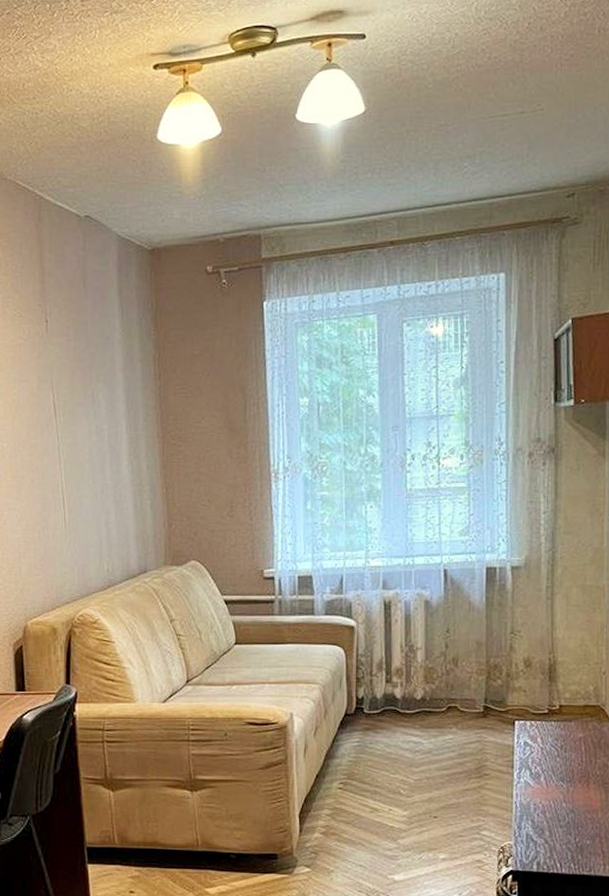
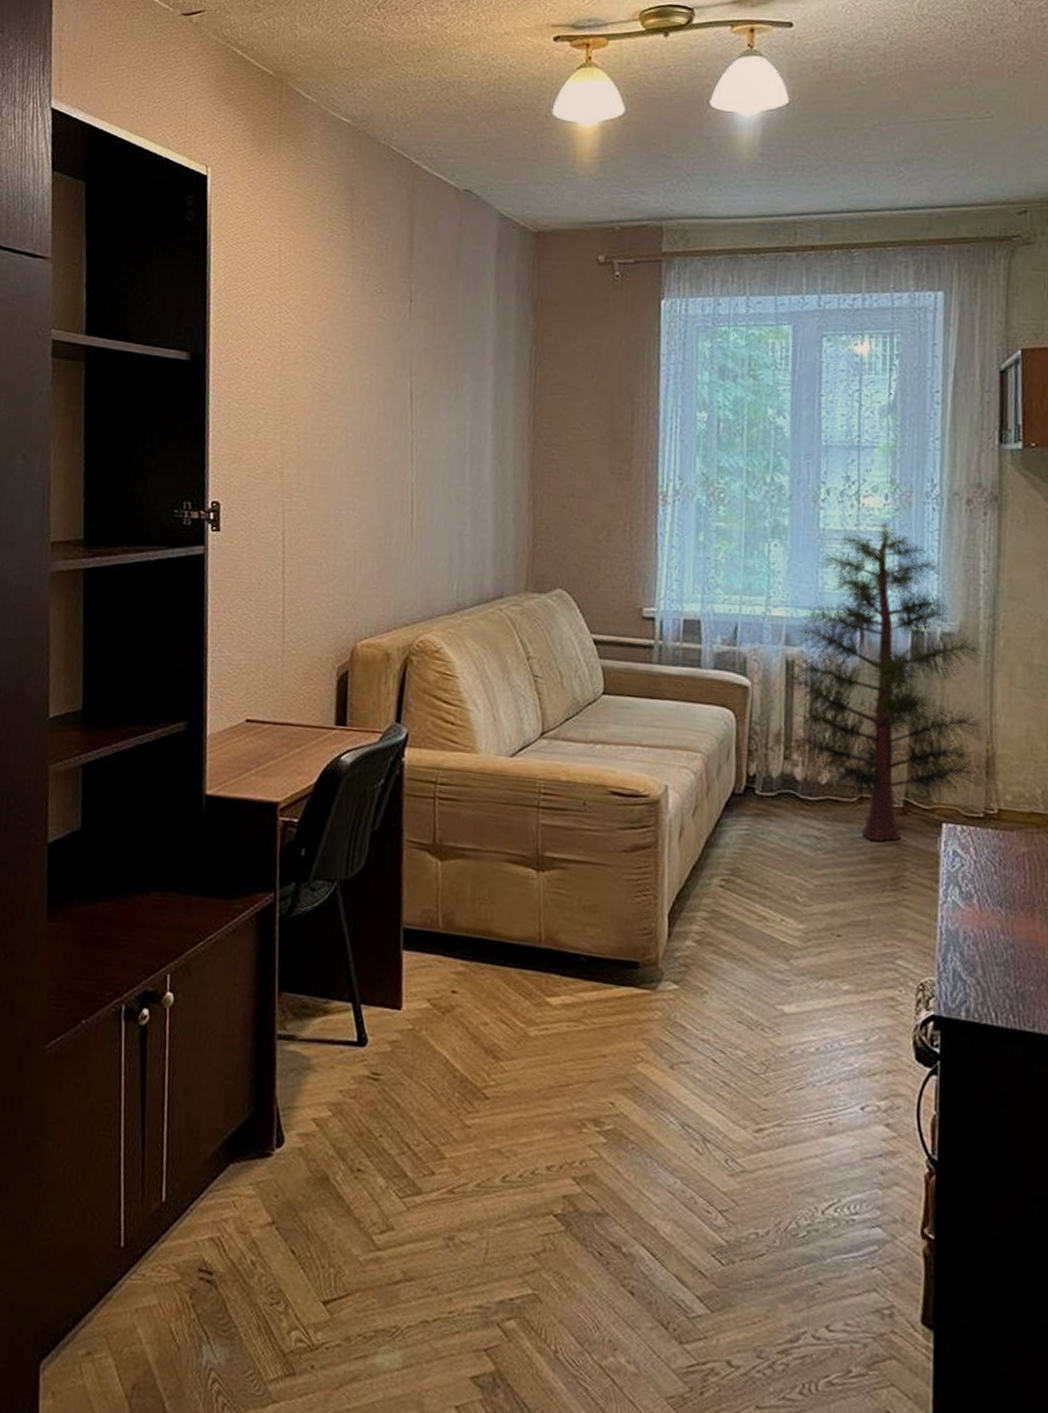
pine tree: none [385,477,548,741] -> present [786,520,986,843]

